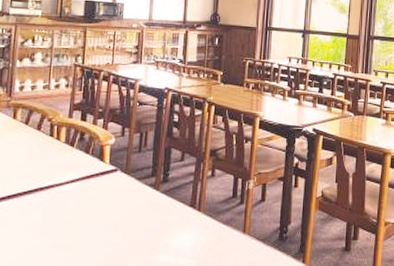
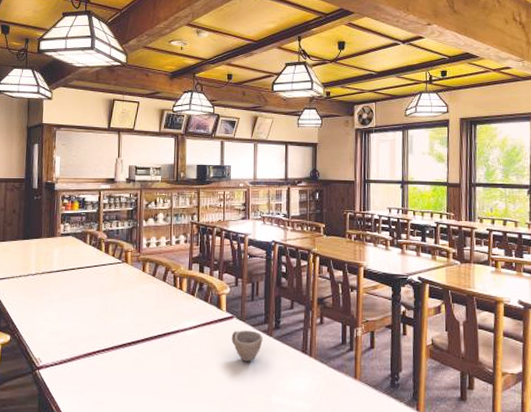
cup: none [113,184,149,218] -> present [231,330,263,362]

